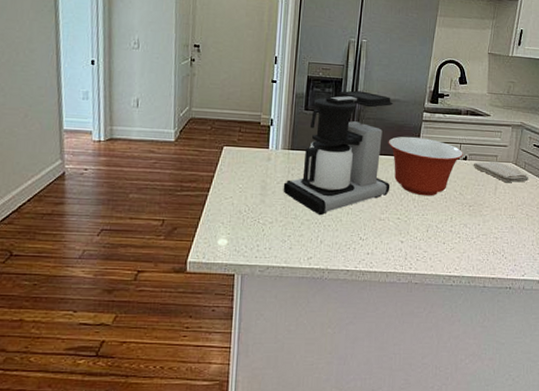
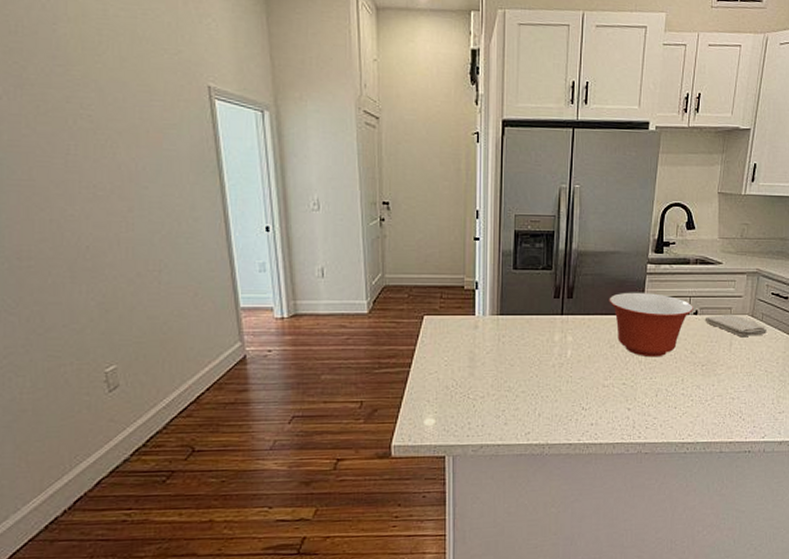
coffee maker: present [283,90,393,216] -> none [494,244,614,386]

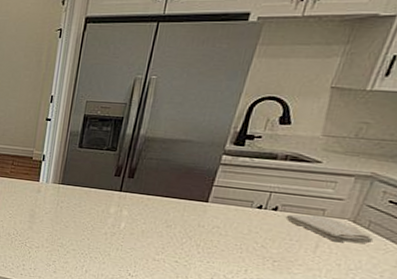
mixing bowl: present [609,292,693,358] -> none [172,179,274,245]

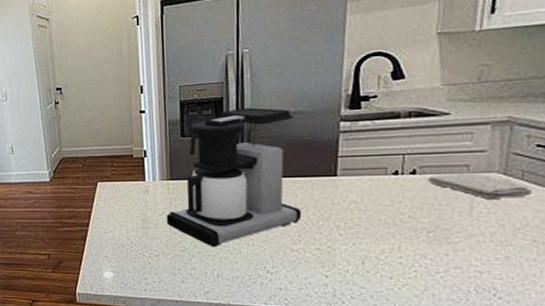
coffee maker: none [51,129,184,248] -> present [166,107,302,248]

